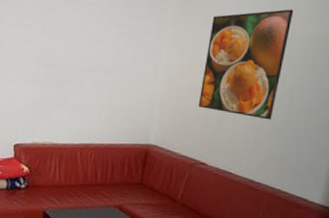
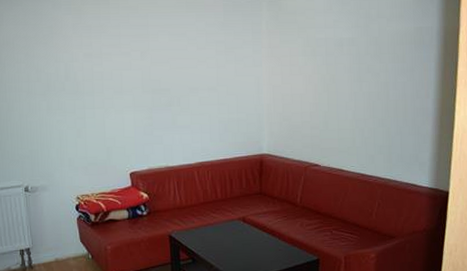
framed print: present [198,9,294,120] -> none [303,9,378,115]

